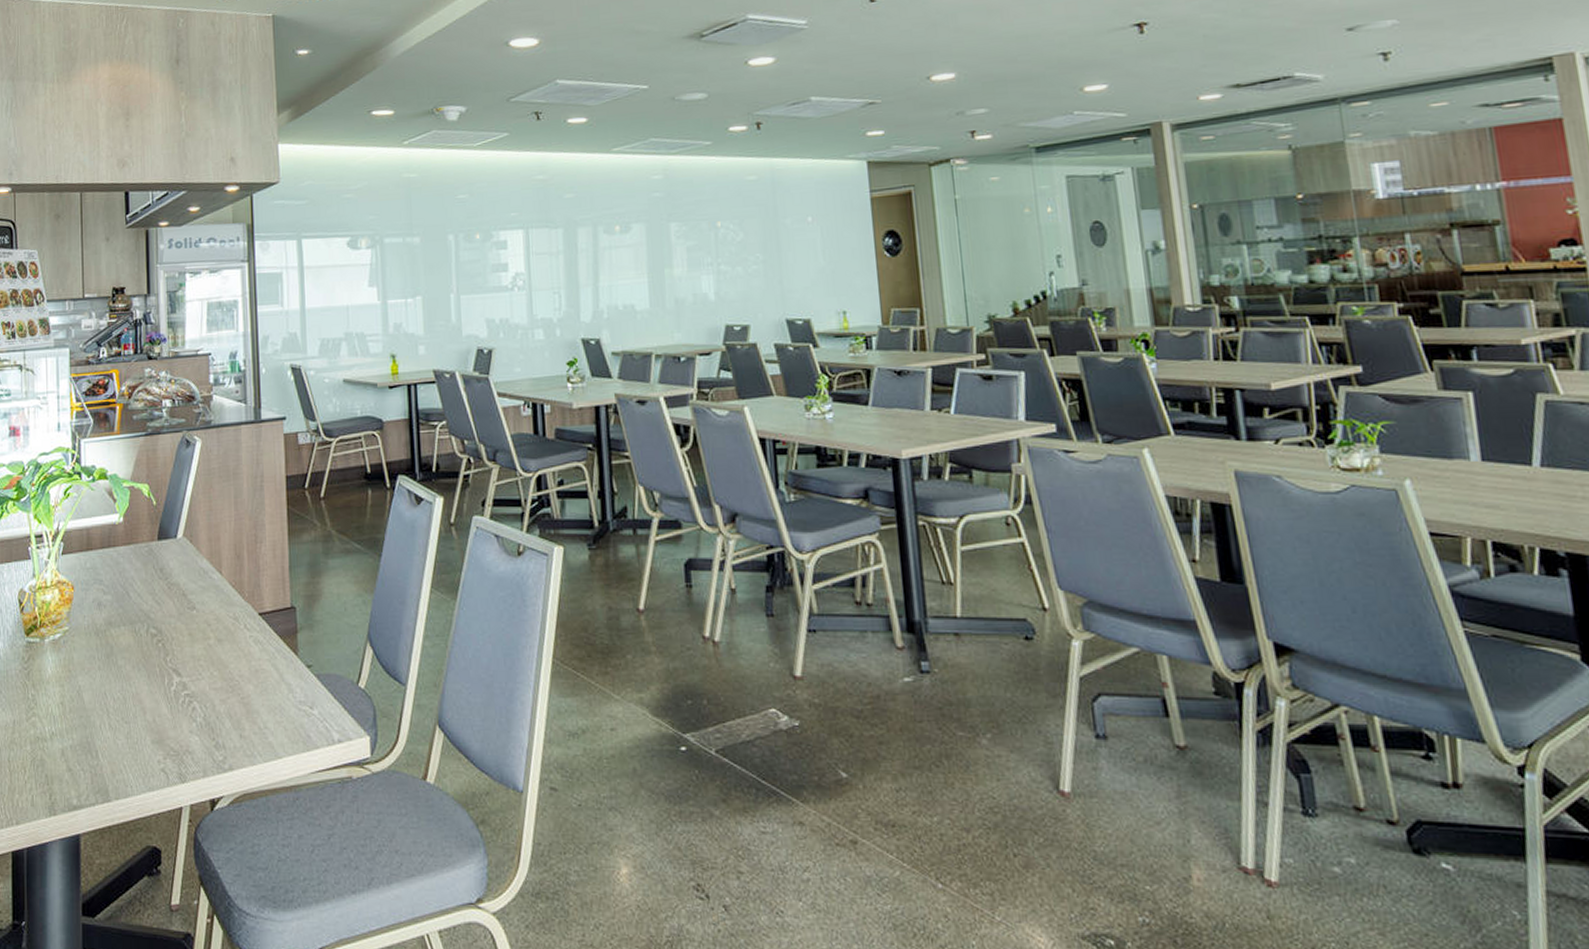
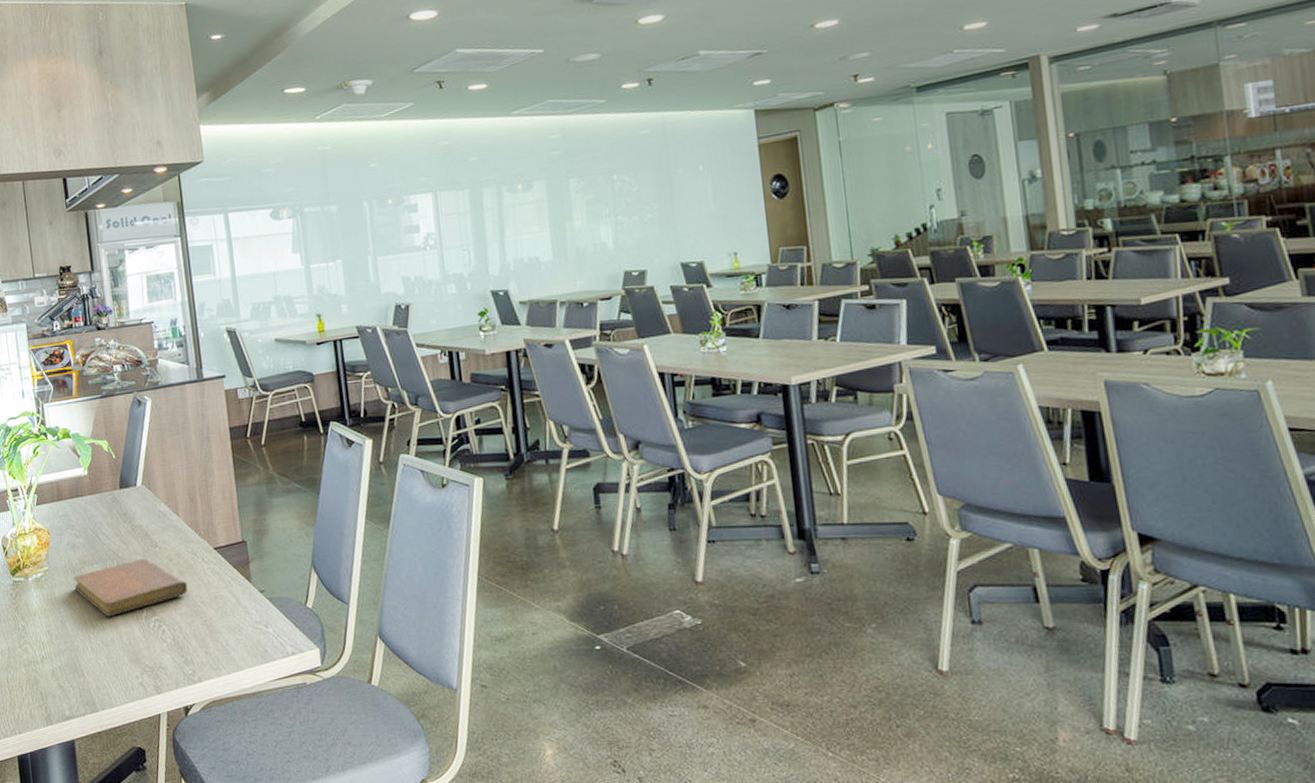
notebook: none [96,622,226,689] -> present [73,558,188,617]

